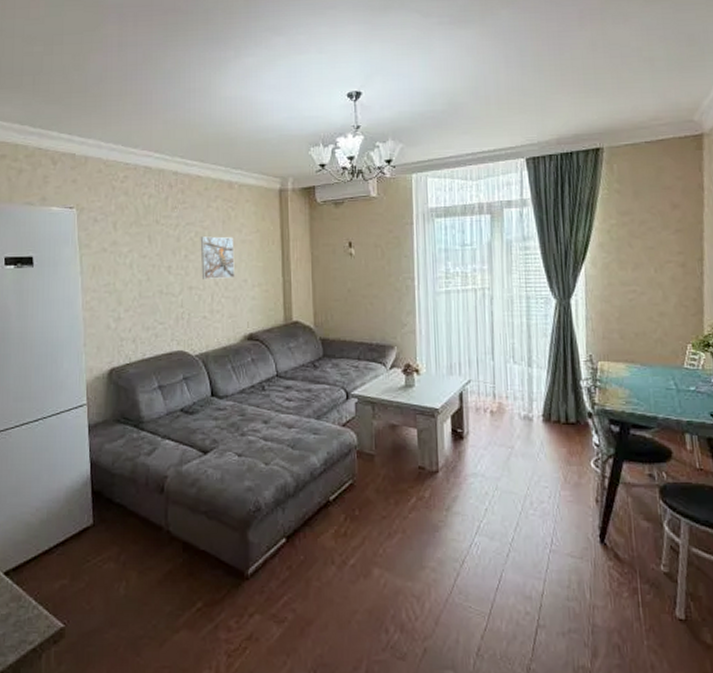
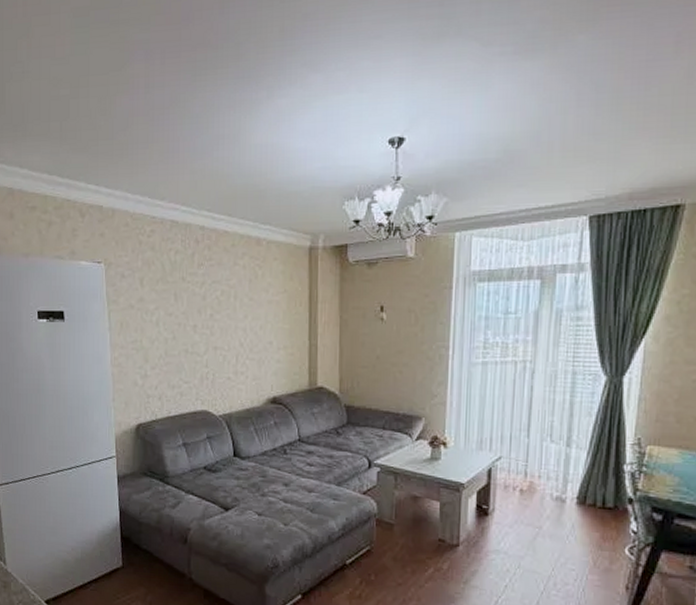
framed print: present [200,236,235,279] -> none [226,296,261,340]

